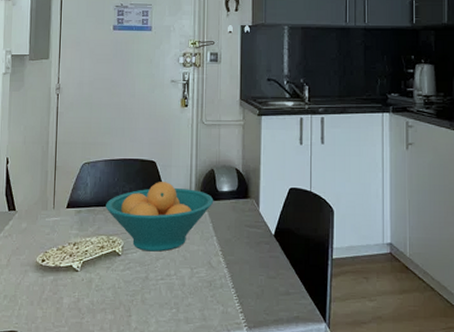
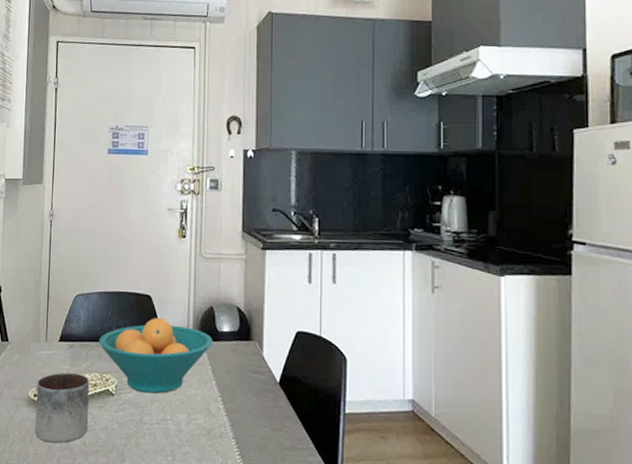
mug: none [43,236,96,305] -> present [35,372,89,443]

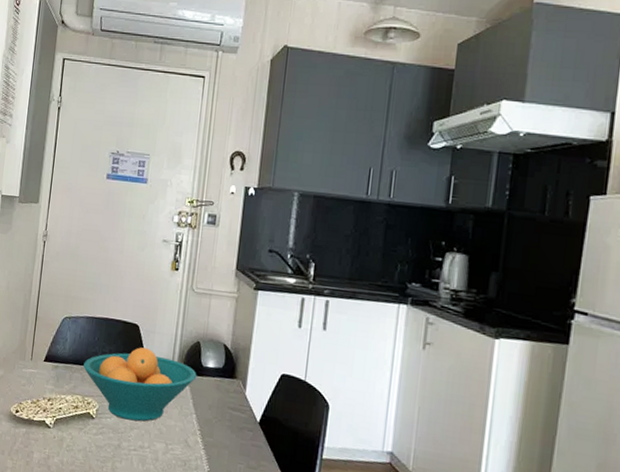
mug: present [35,372,89,443] -> none [14,391,71,460]

